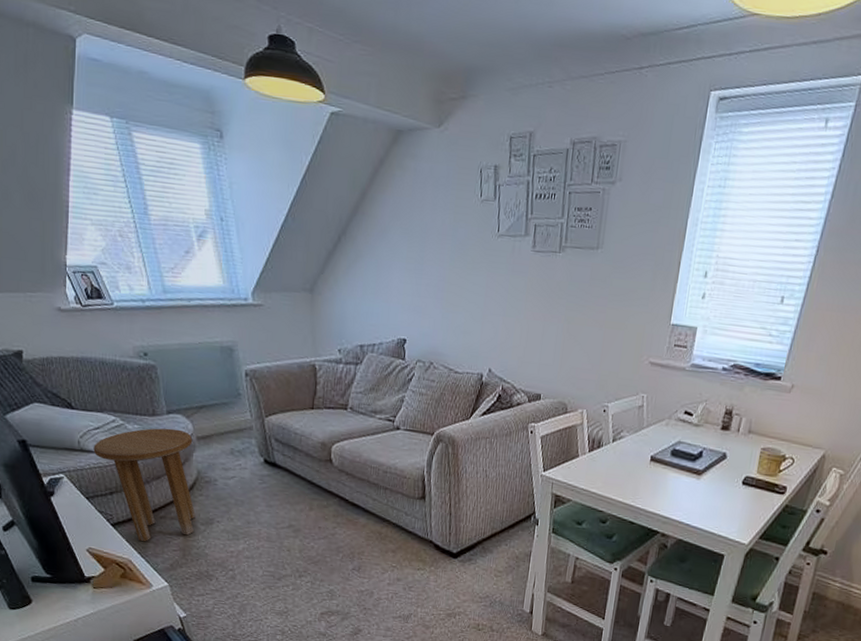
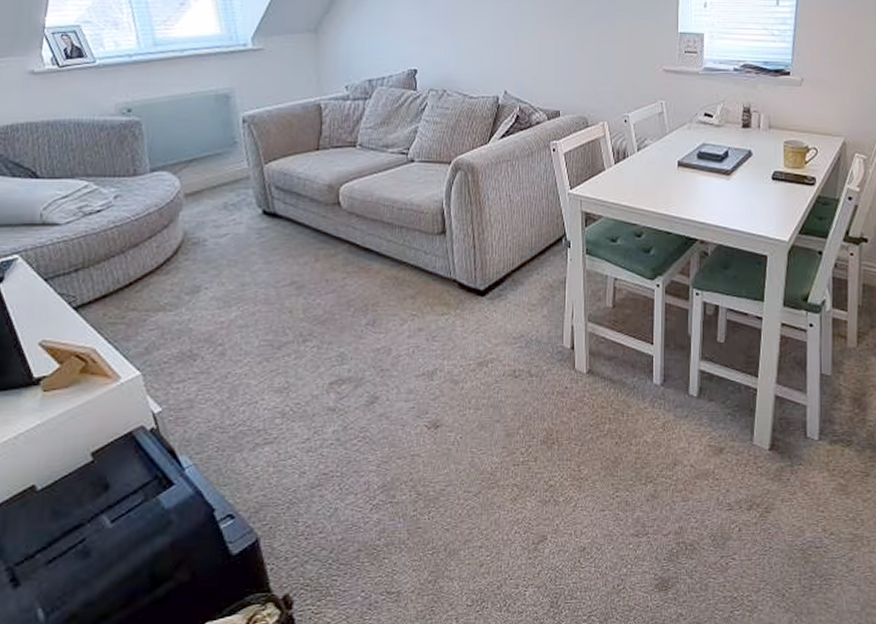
side table: present [93,428,196,542] -> none [58,188,180,325]

